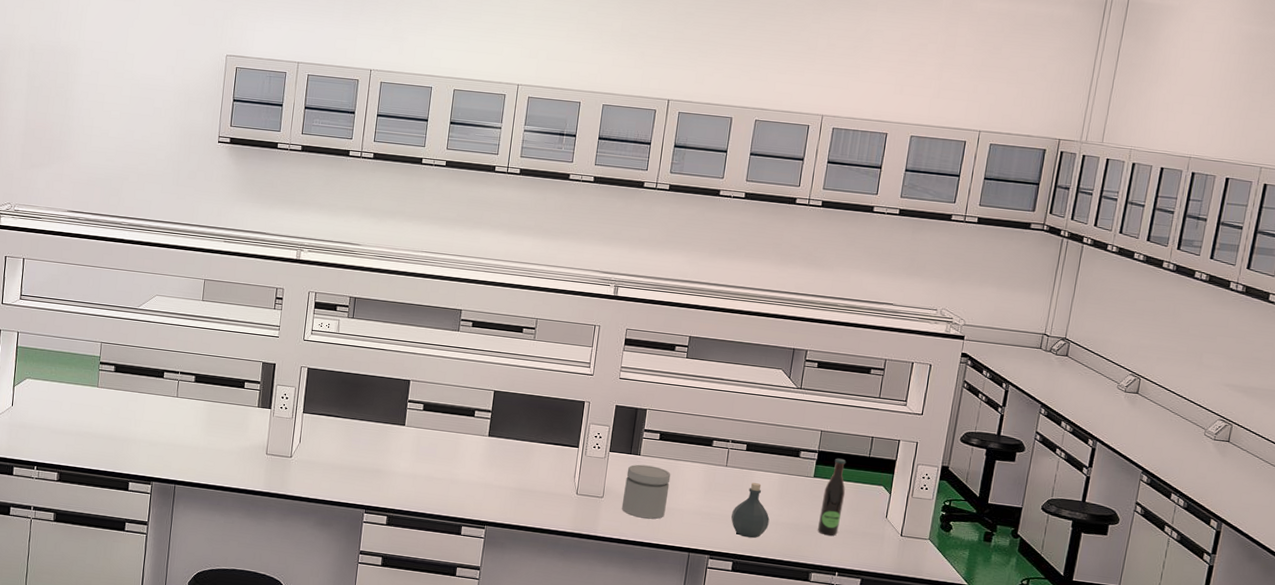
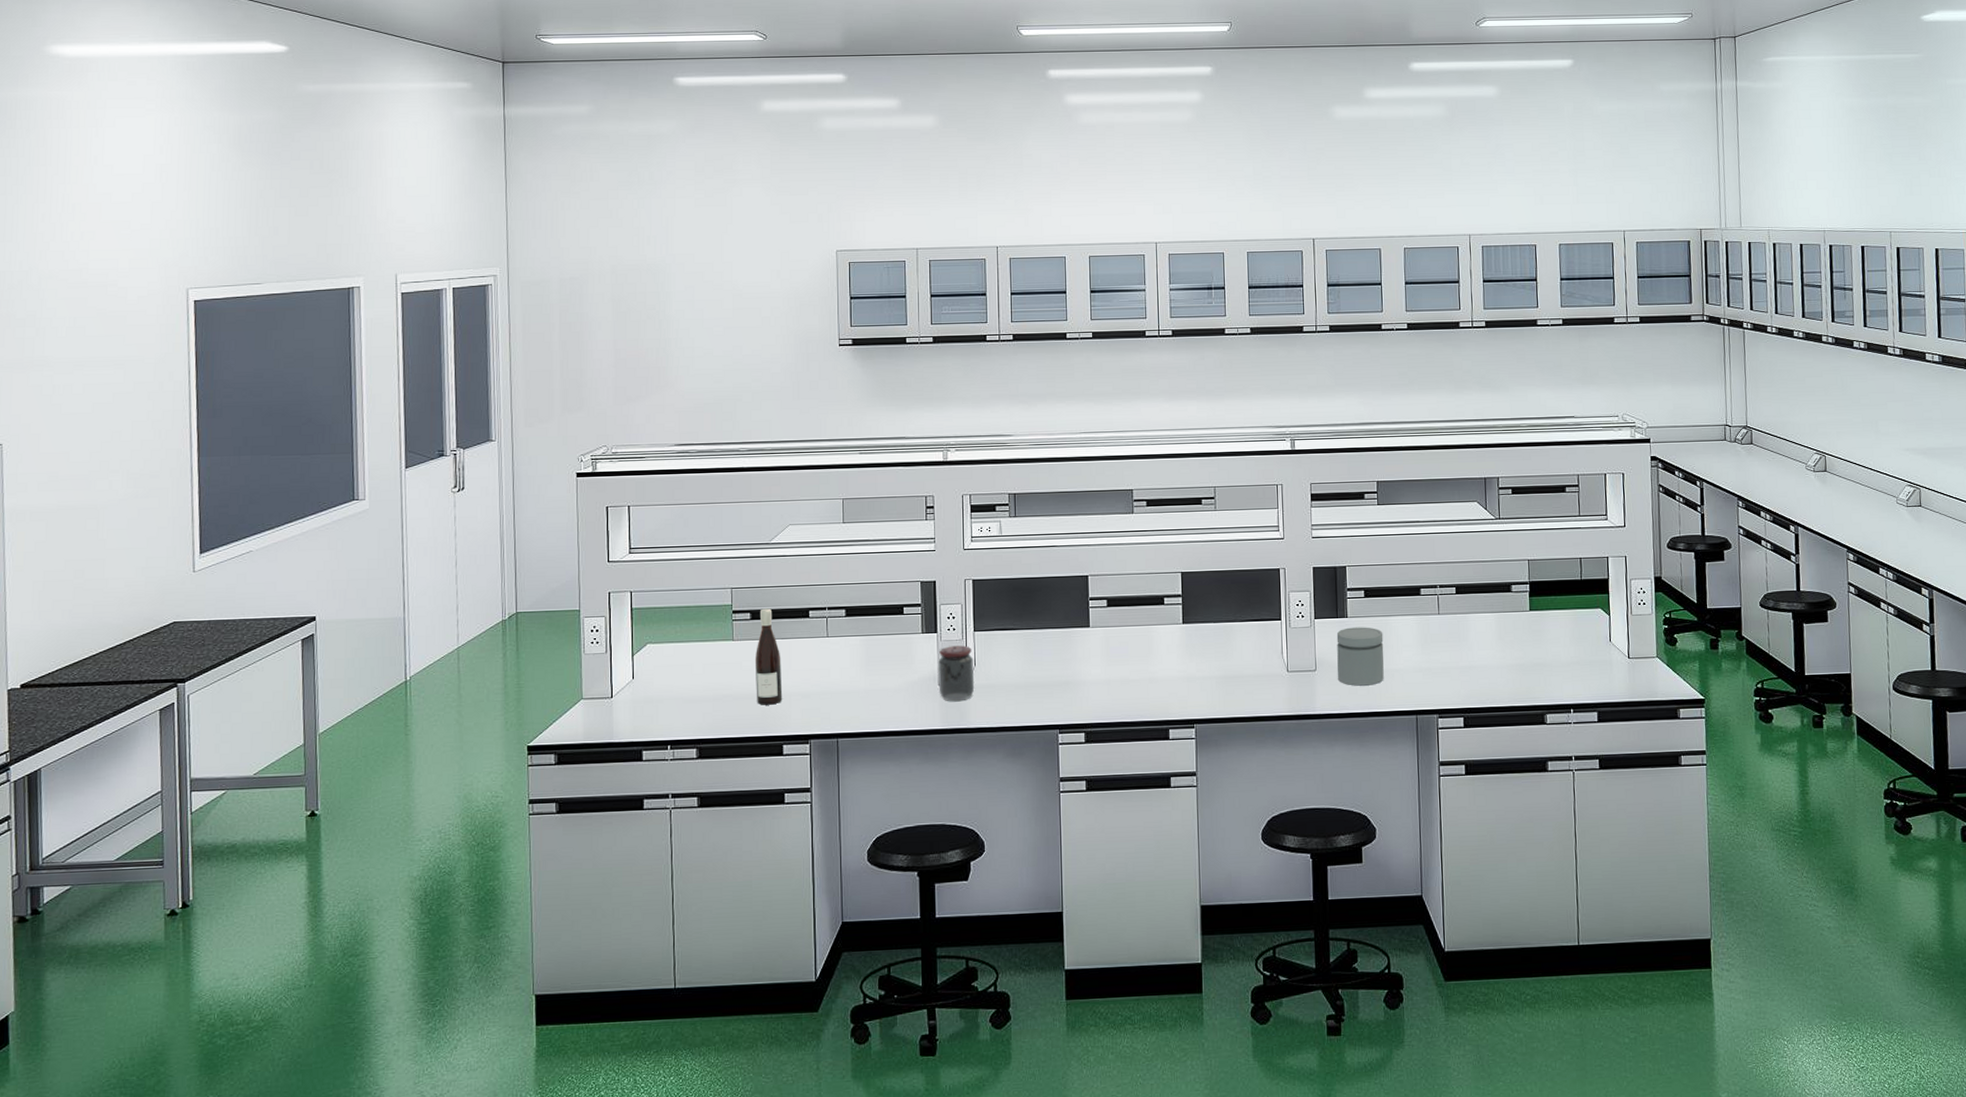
bottle: none [111,364,136,447] -> present [754,608,783,705]
jar: none [266,422,299,472] -> present [938,645,975,702]
flask: present [731,483,770,539] -> none [1453,627,1494,688]
bottle: present [817,458,846,536] -> none [1542,586,1565,671]

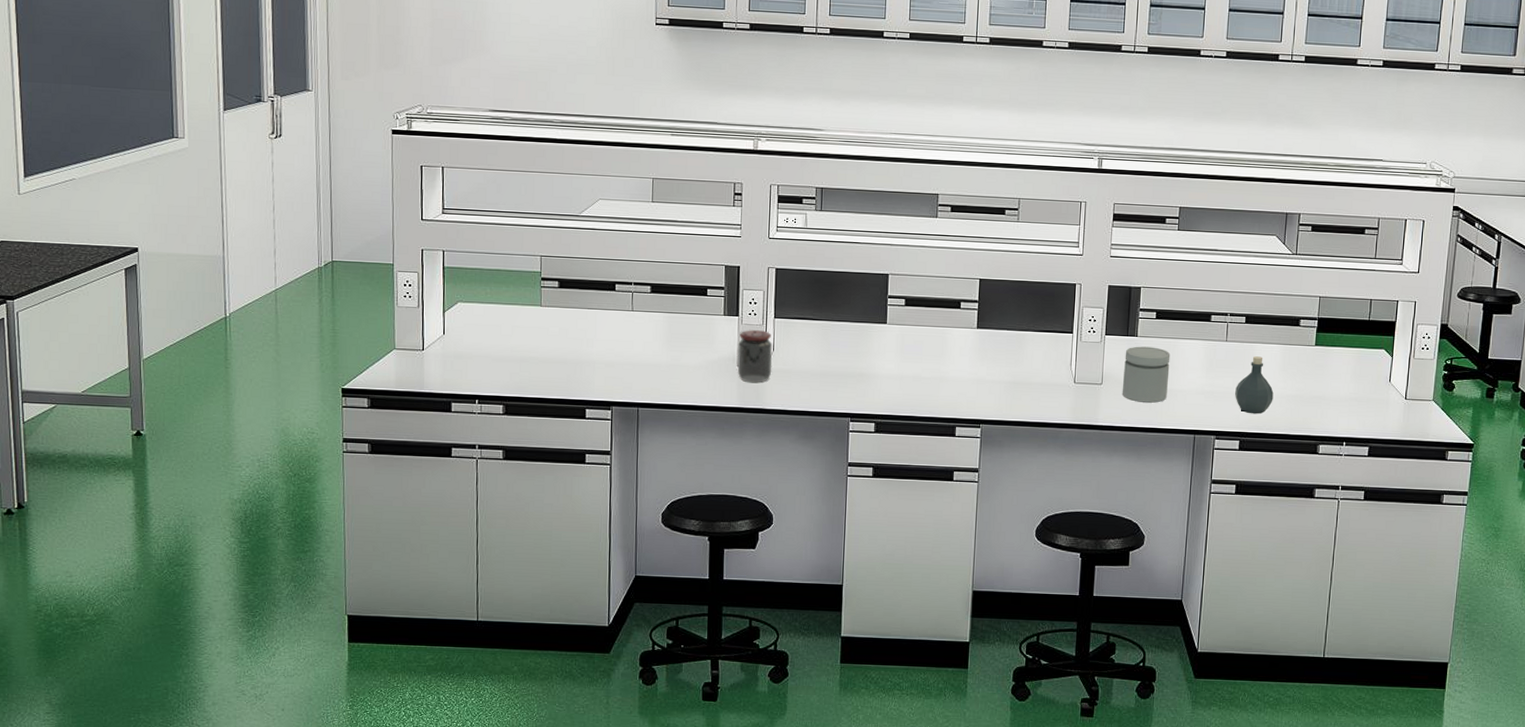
bottle: present [754,608,783,705] -> none [561,278,587,371]
flask: none [1453,627,1494,688] -> present [1235,356,1274,415]

